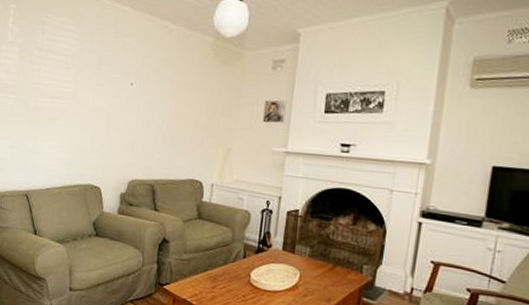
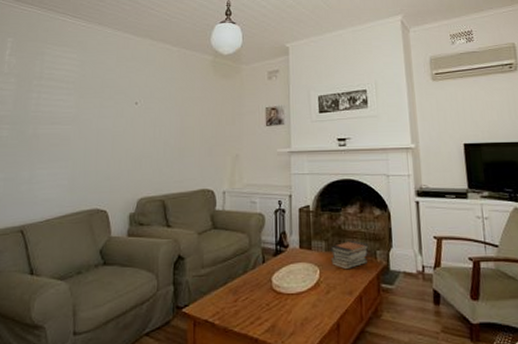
book stack: none [313,250,356,279] -> present [330,240,369,270]

